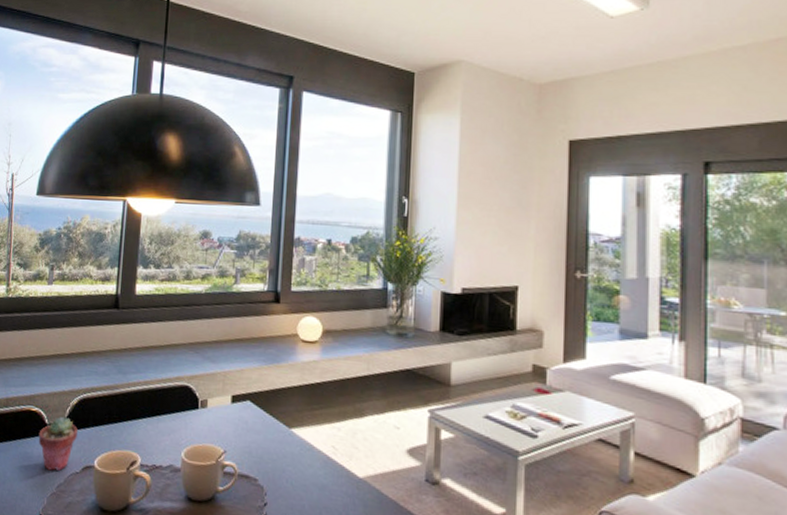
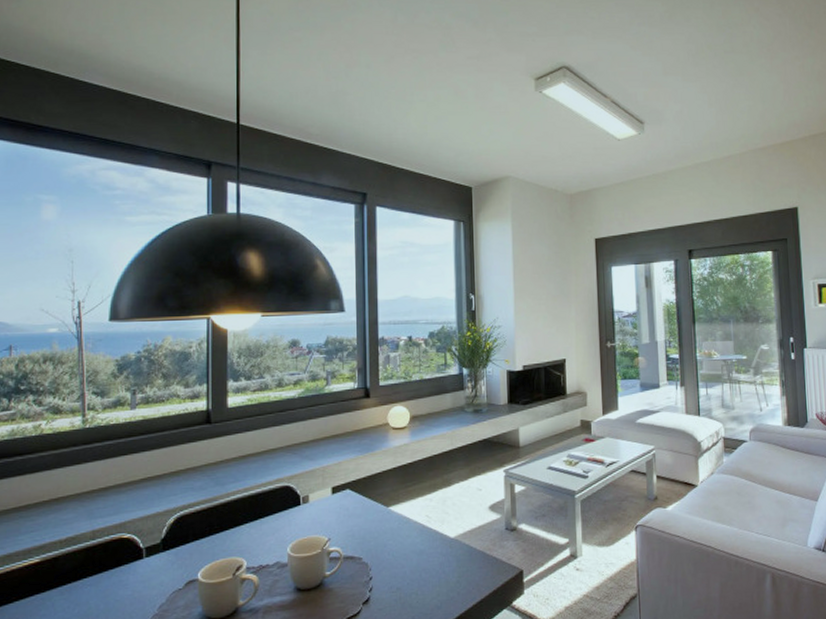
potted succulent: present [38,417,78,471] -> none [133,538,177,593]

